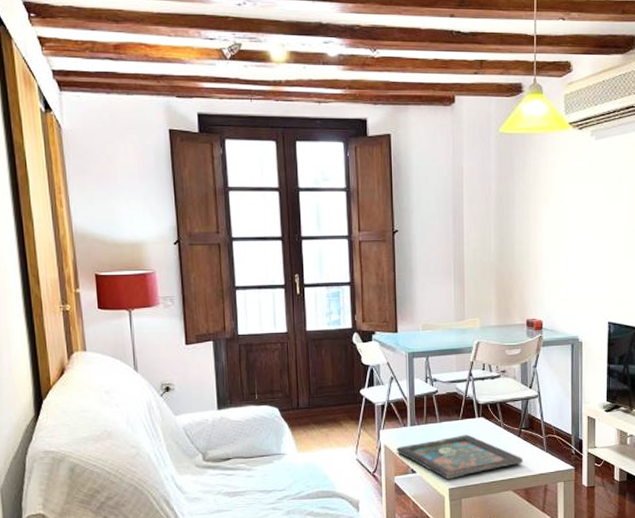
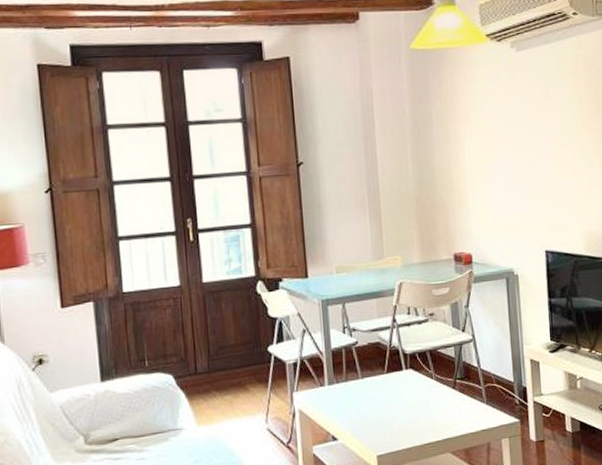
decorative tray: present [396,434,524,479] -> none [313,390,461,445]

